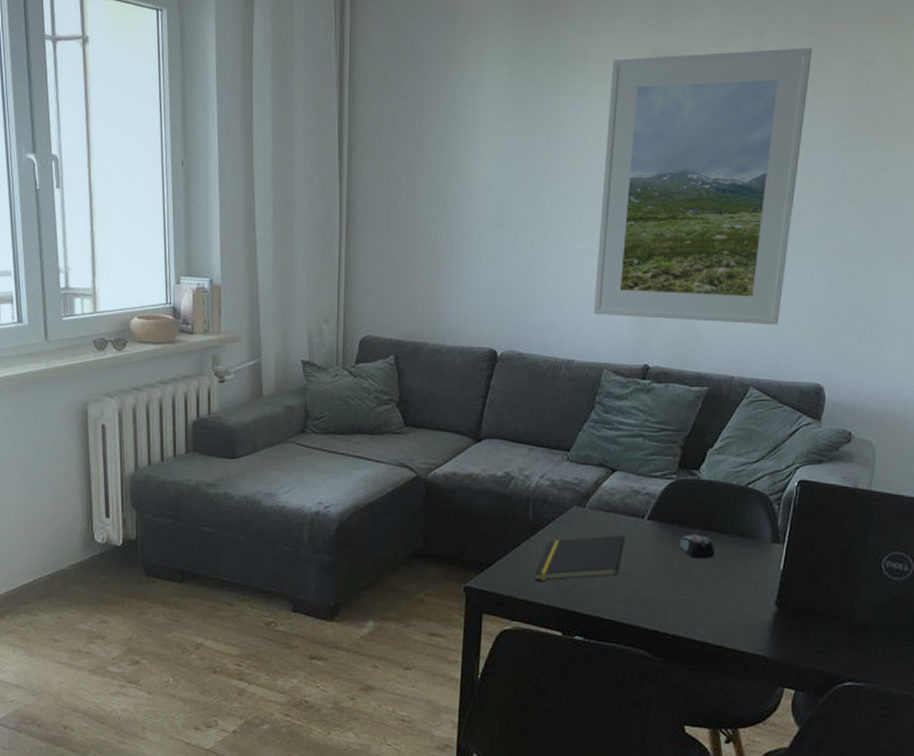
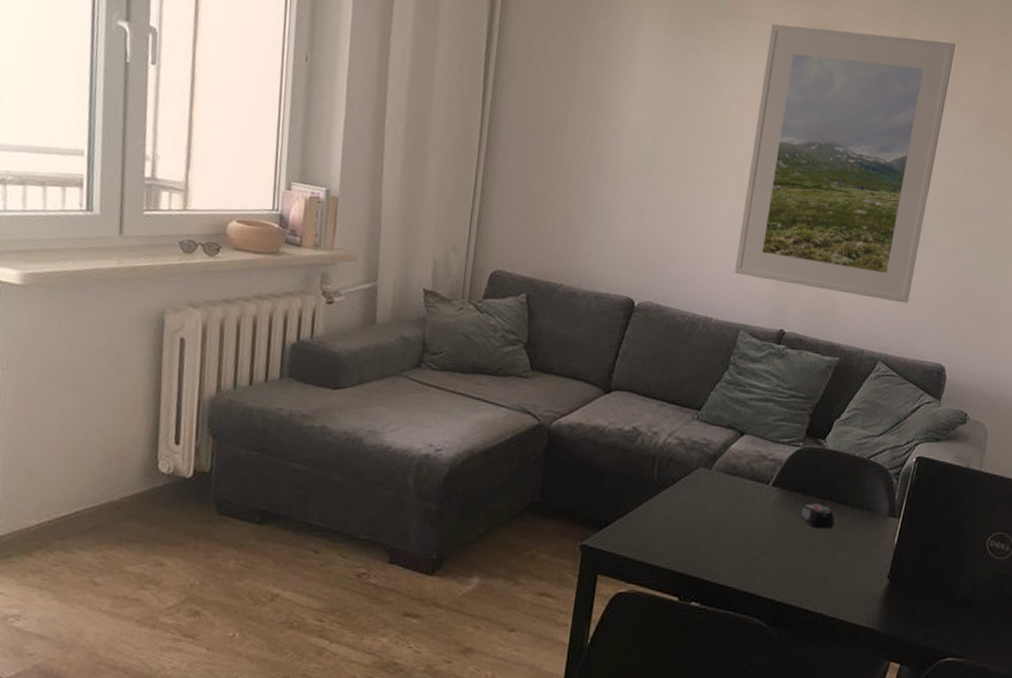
notepad: present [534,534,626,581] -> none [654,499,750,543]

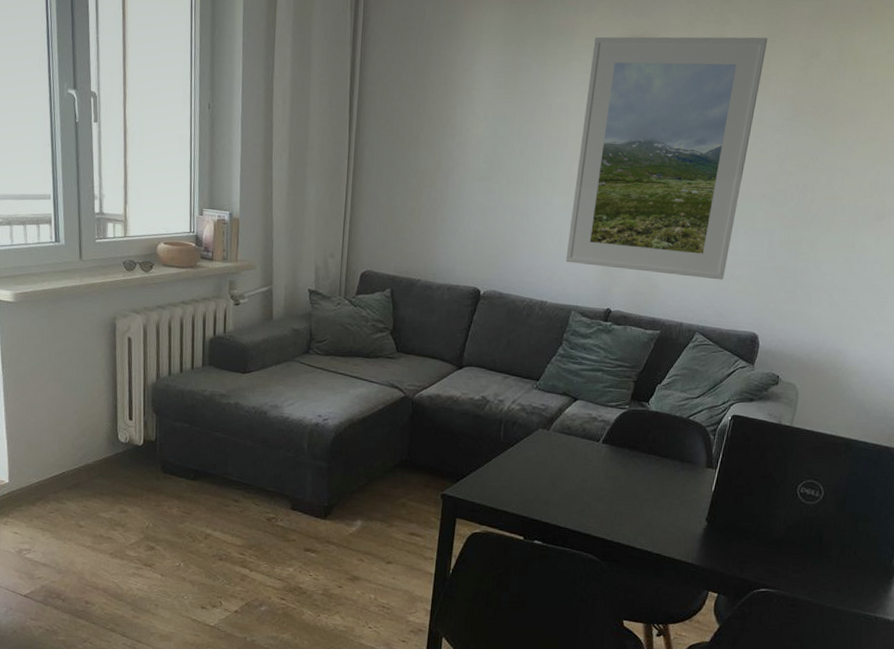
computer mouse: present [801,503,835,529] -> none [628,457,658,479]

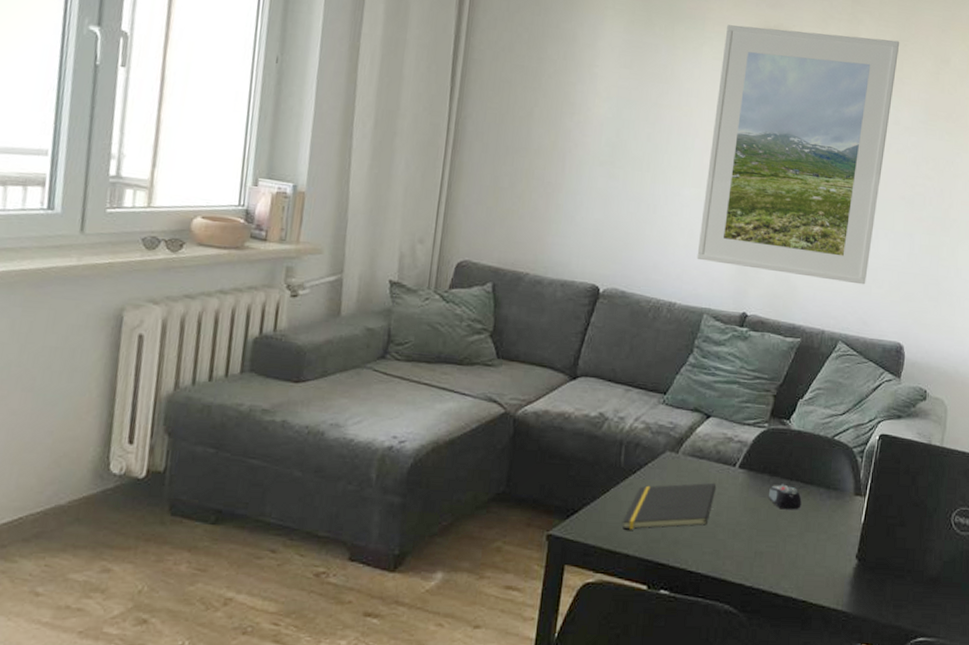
notepad: none [502,455,583,492] -> present [622,482,717,530]
computer mouse: none [628,457,658,479] -> present [769,484,802,510]

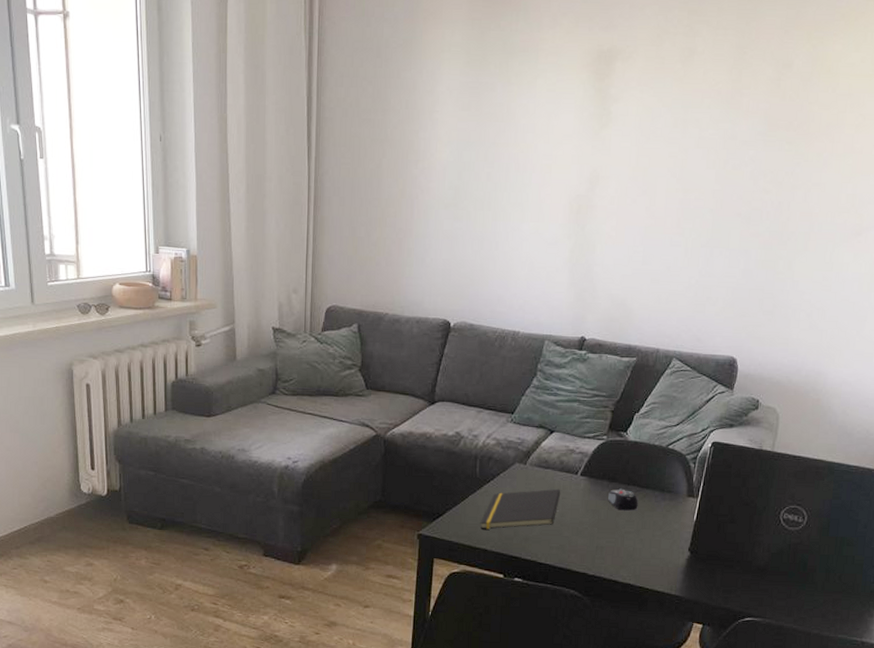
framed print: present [696,25,900,285] -> none [537,49,739,304]

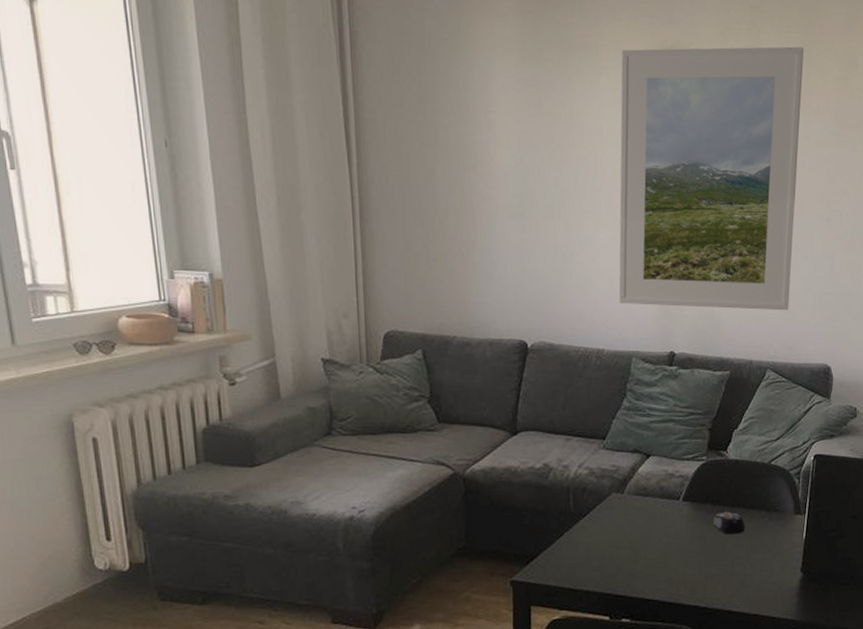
notepad: present [480,488,561,530] -> none [578,517,664,569]
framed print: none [537,49,739,304] -> present [618,46,804,311]

